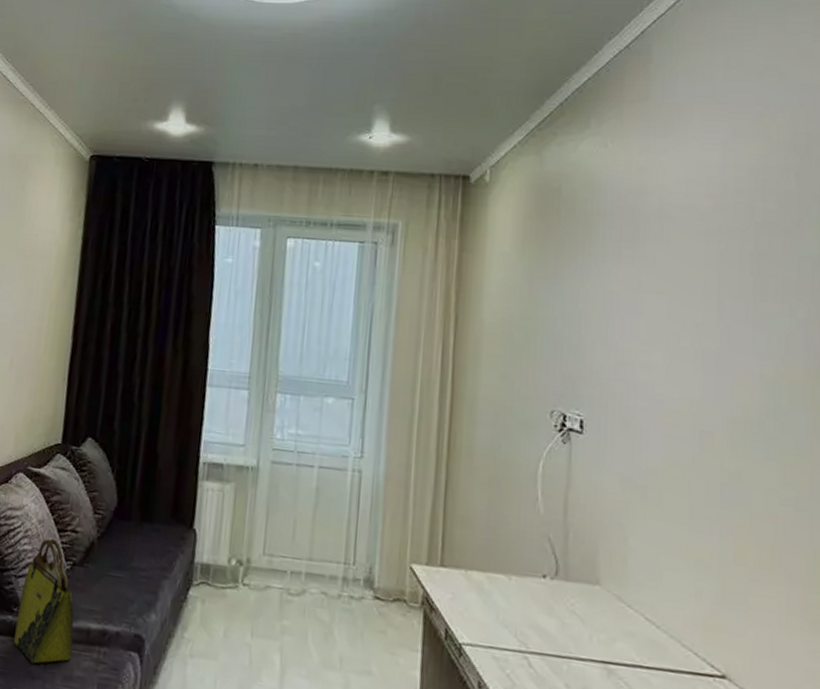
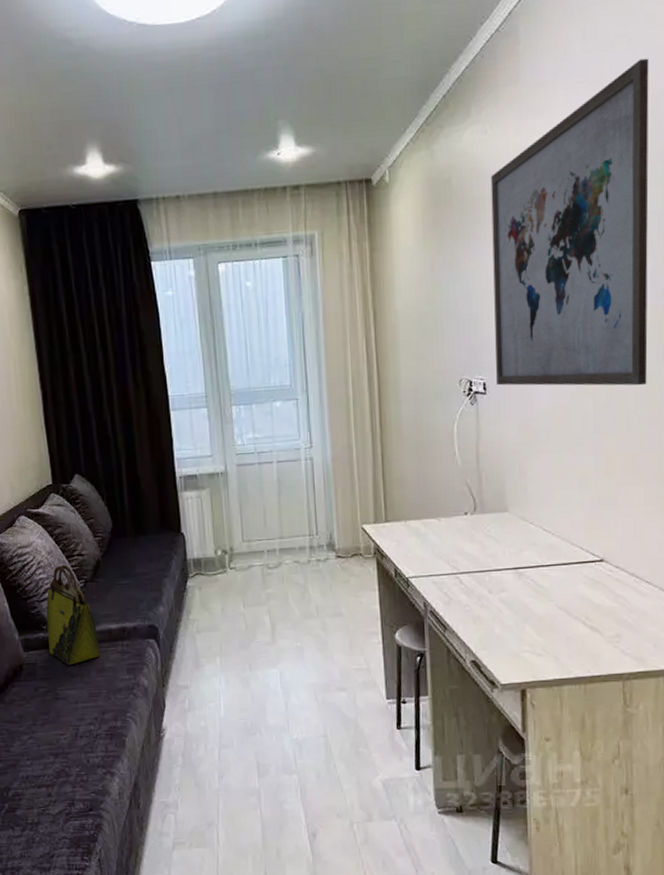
wall art: none [596,94,804,460] -> present [490,58,649,386]

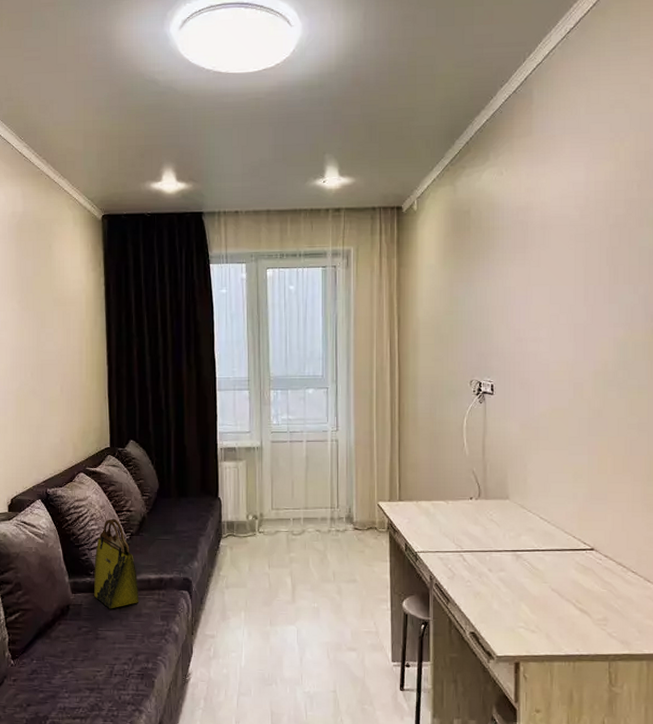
wall art: present [490,58,649,386] -> none [502,121,643,396]

